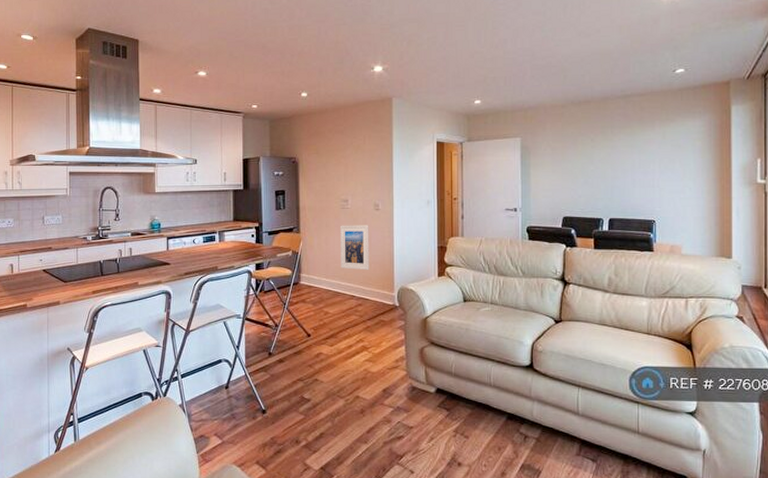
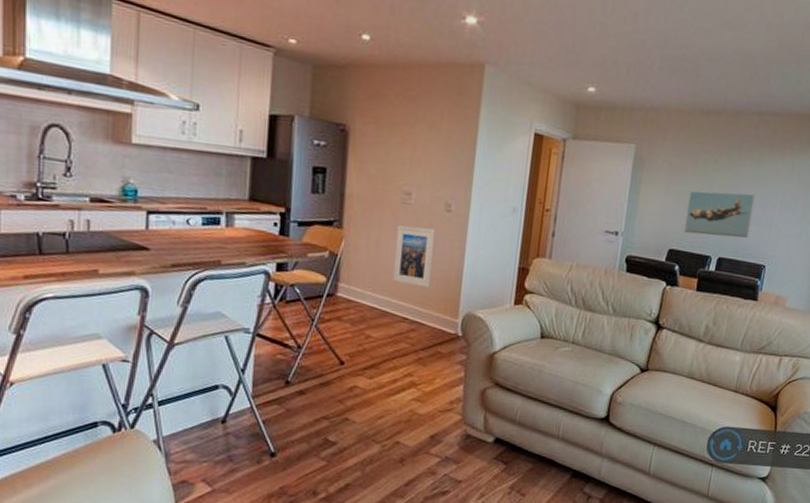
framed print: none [574,162,634,202] -> present [683,190,756,239]

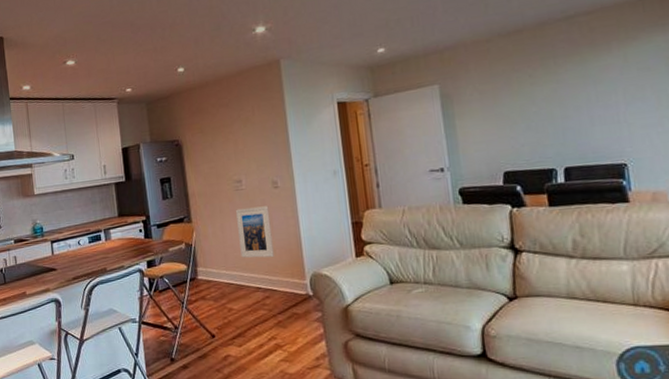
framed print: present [683,190,756,239] -> none [510,95,595,152]

